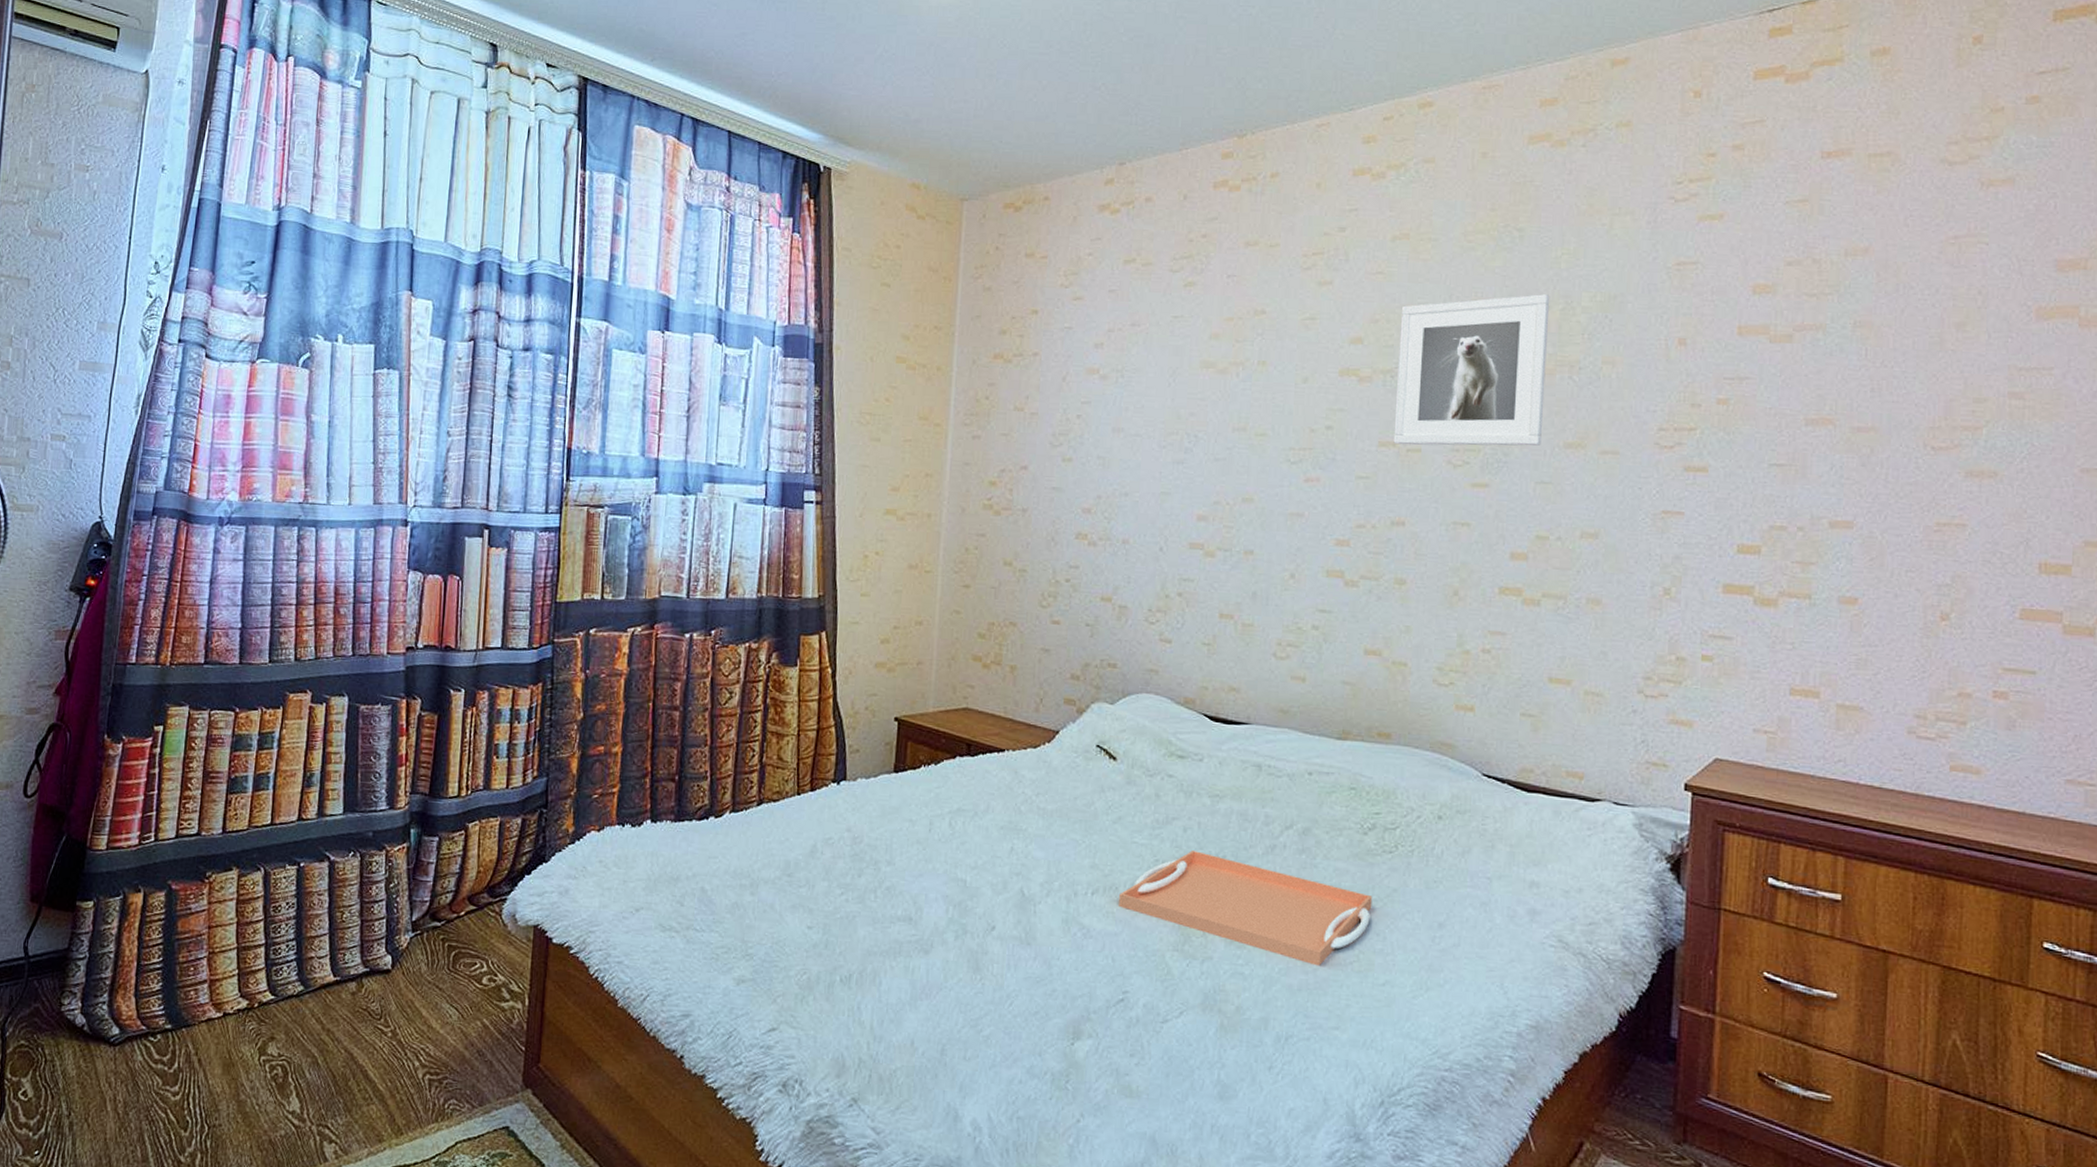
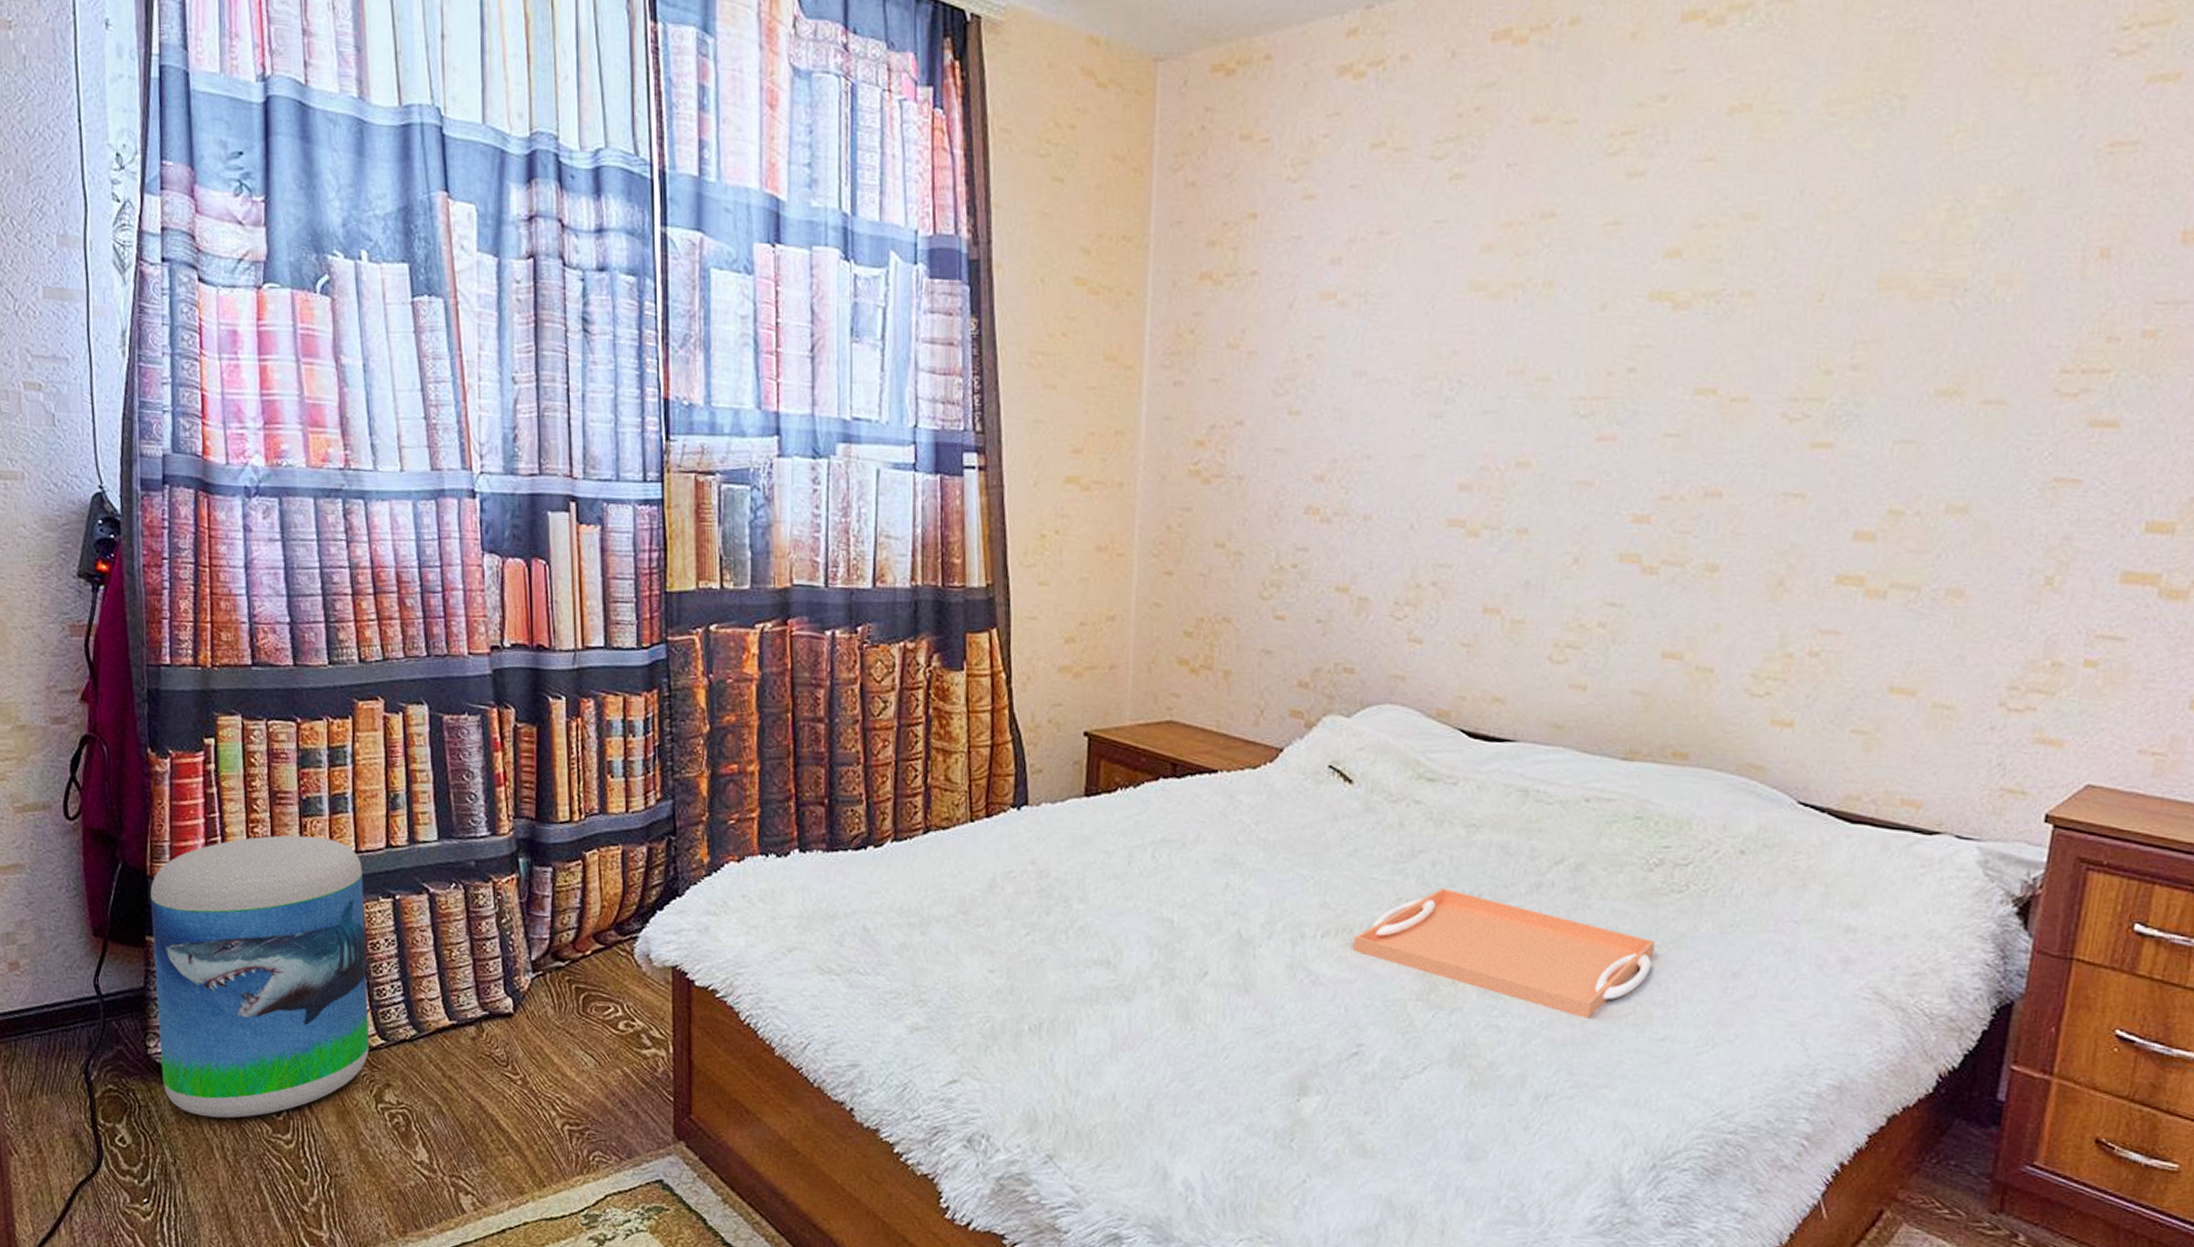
stool: none [70,810,275,1072] -> present [149,835,369,1119]
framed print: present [1393,294,1550,446] -> none [1713,188,1935,394]

